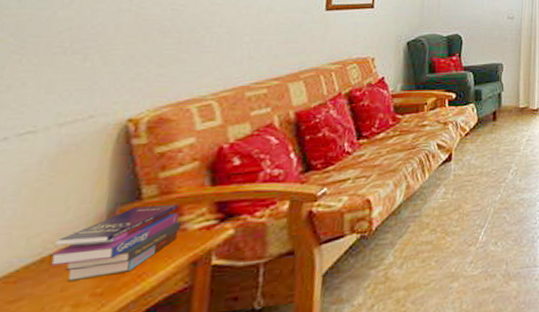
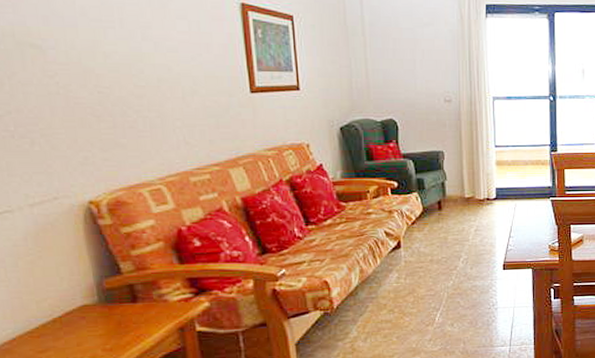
books: present [51,204,182,281] -> none [60,279,162,338]

